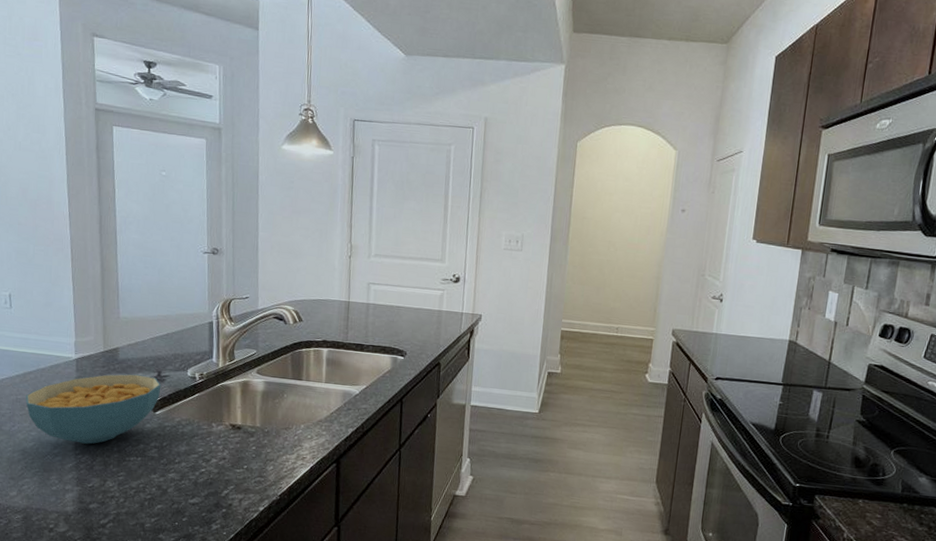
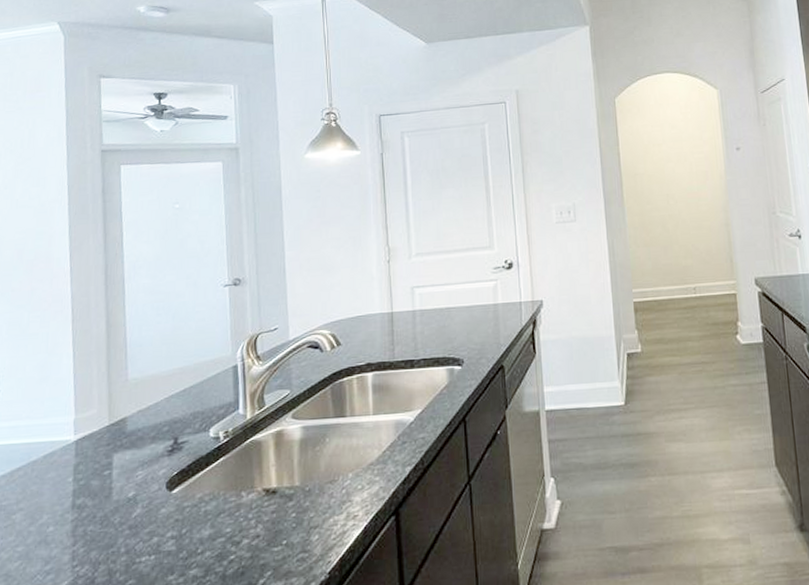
cereal bowl: present [25,374,161,444] -> none [12,446,179,551]

